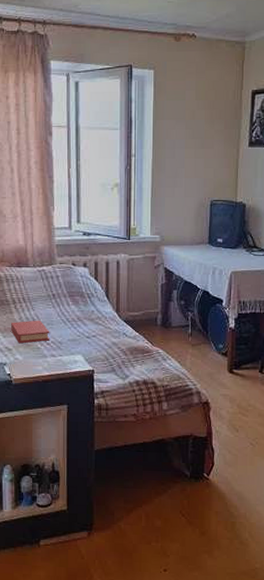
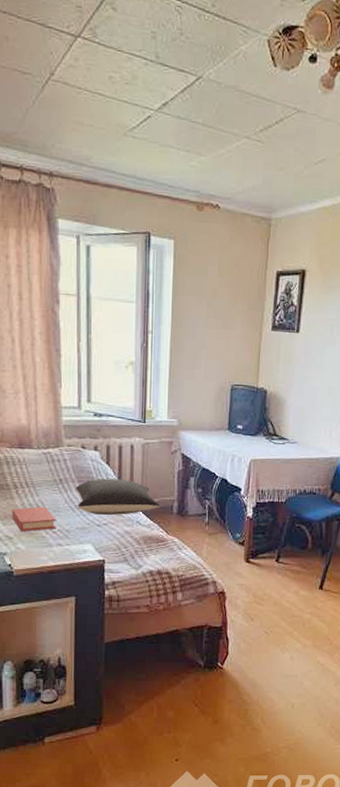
pillow: none [67,293,146,328] -> present [76,478,161,516]

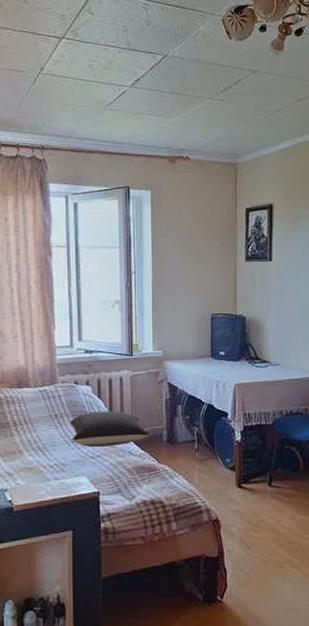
book: present [12,506,56,532] -> none [12,442,53,468]

